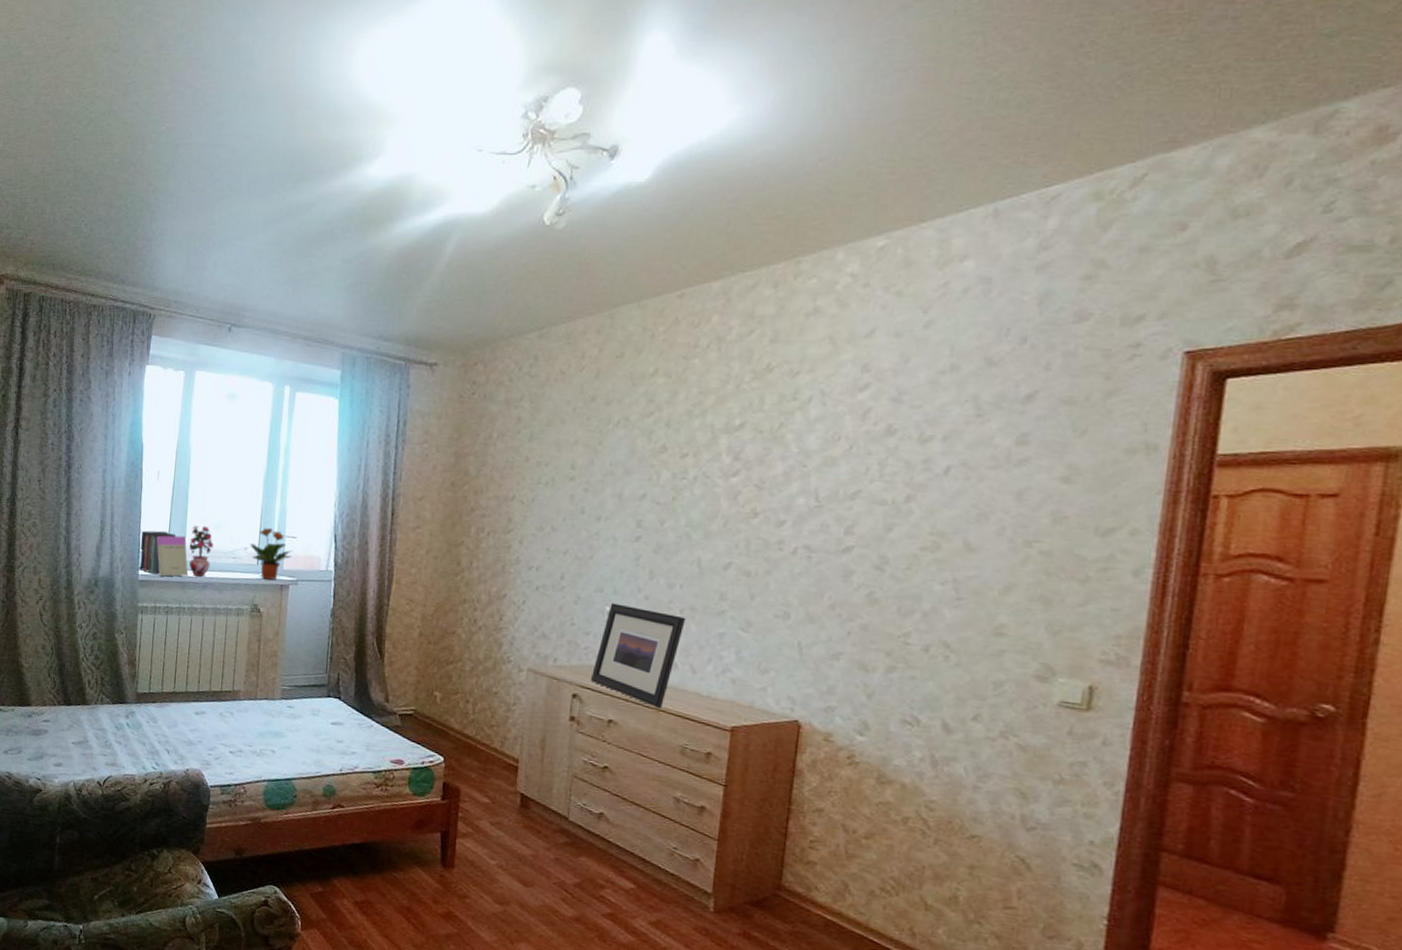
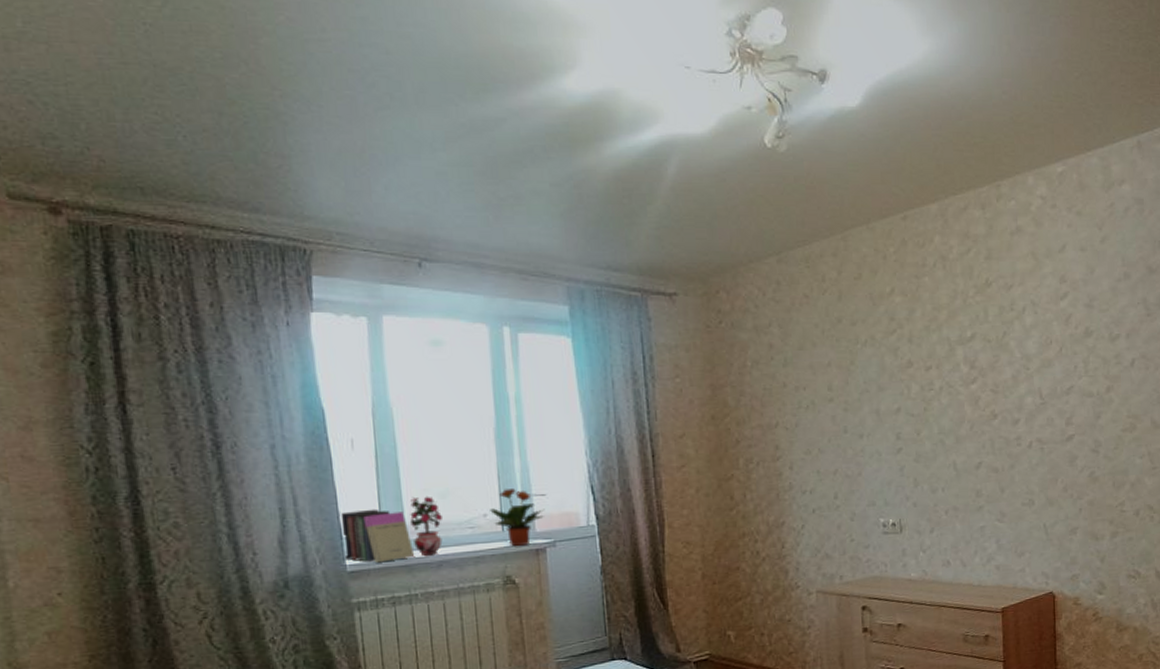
picture frame: present [590,603,686,709] -> none [875,514,951,605]

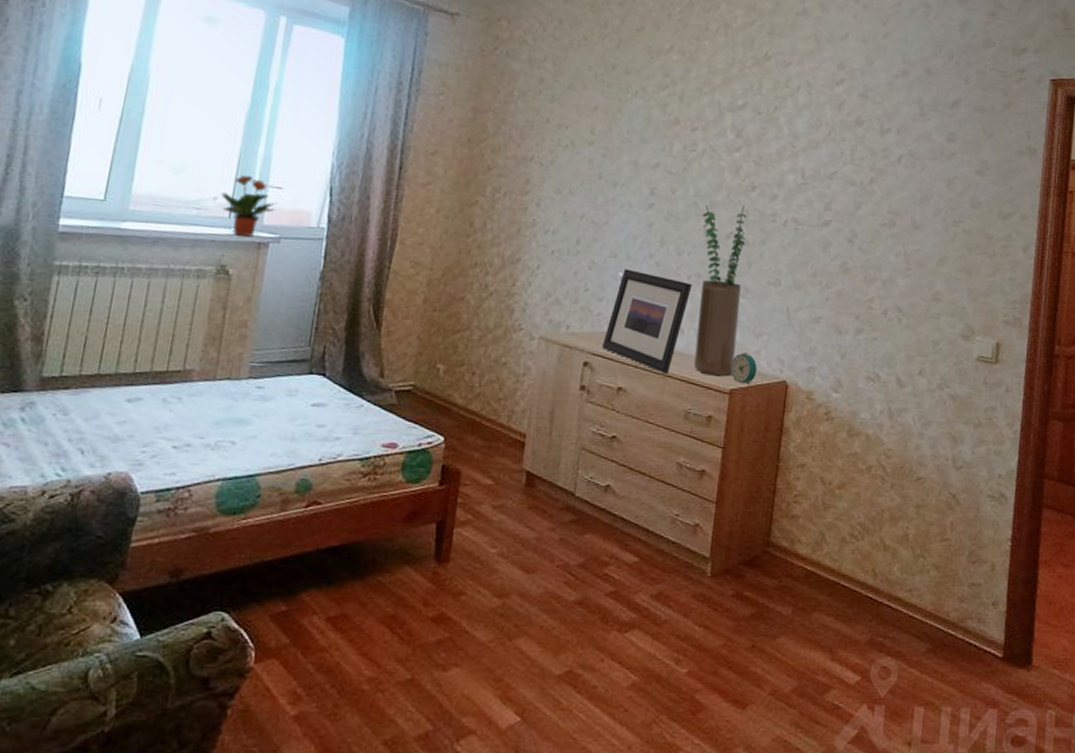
books: present [340,509,415,563] -> none [59,170,134,229]
potted flower: present [410,496,443,556] -> none [134,166,171,230]
picture frame: none [875,514,951,605] -> present [601,269,692,374]
vase: none [950,434,1002,599] -> present [694,204,747,377]
alarm clock: none [999,572,1024,602] -> present [730,352,757,386]

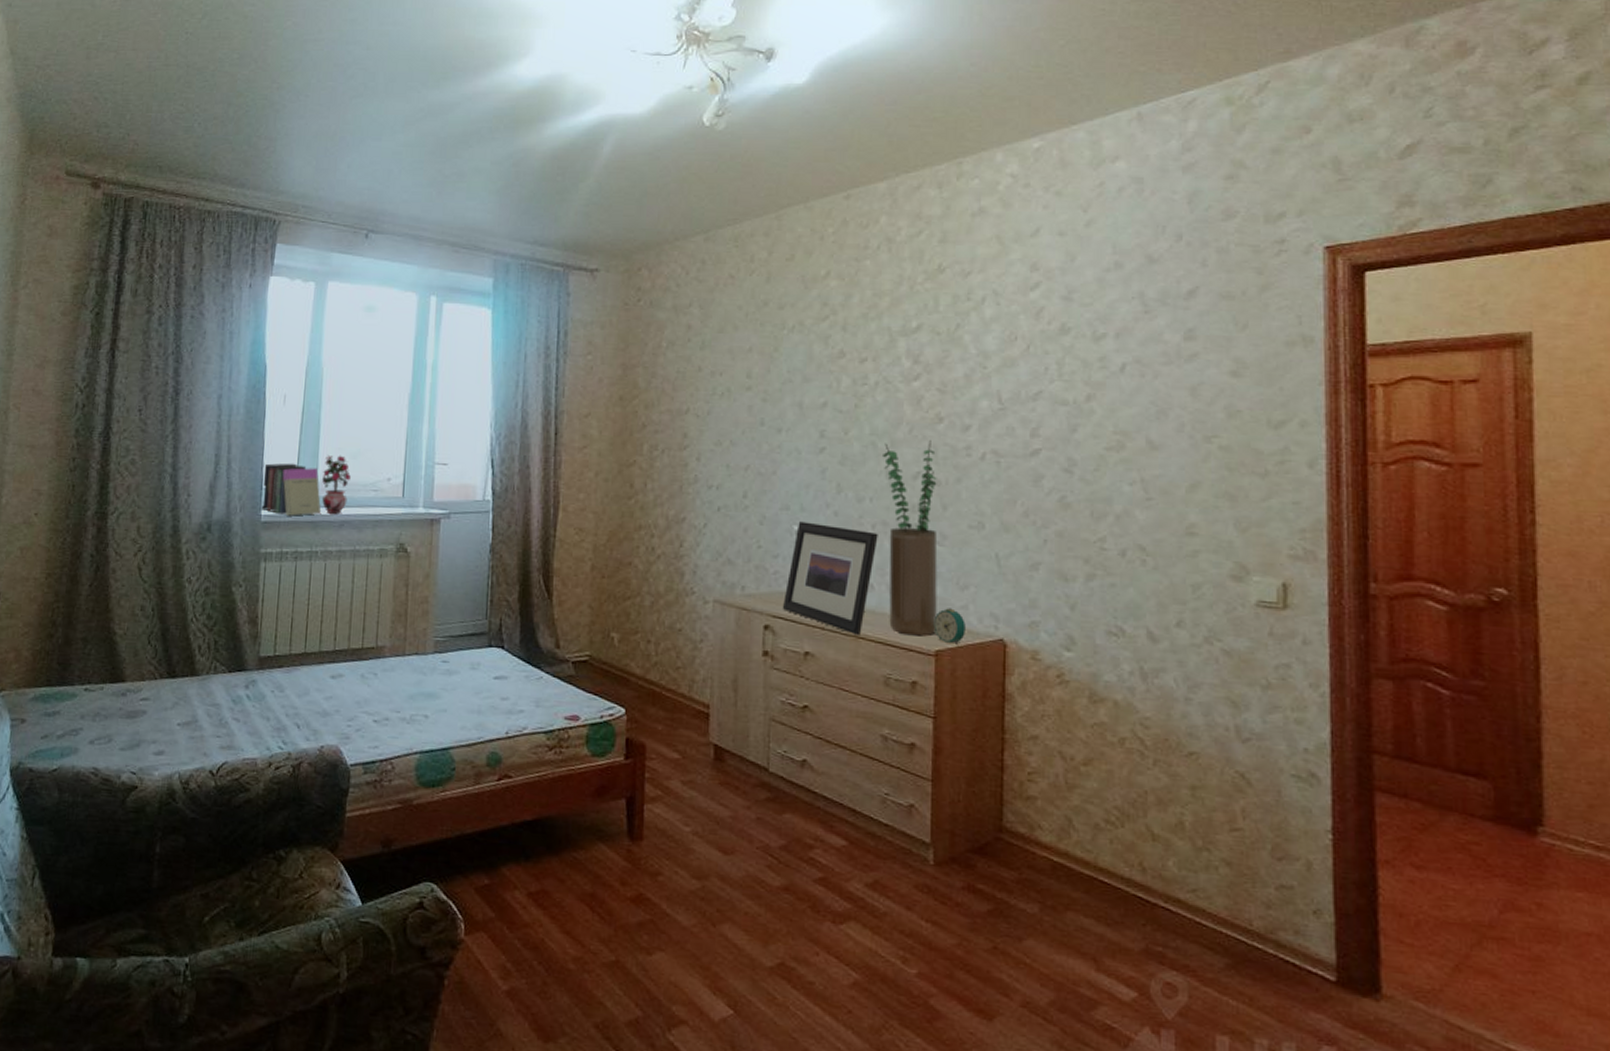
books: none [59,170,134,229] -> present [261,463,322,516]
potted flower: none [134,166,171,230] -> present [322,454,351,514]
potted plant: present [221,175,278,237] -> none [394,455,445,514]

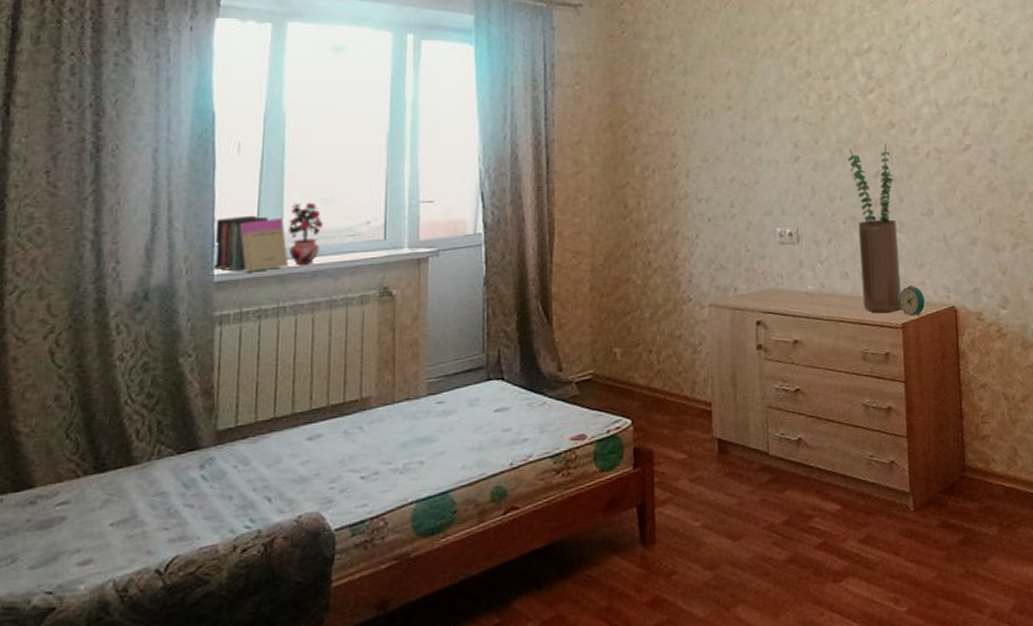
picture frame: present [782,521,878,636] -> none [771,223,849,320]

